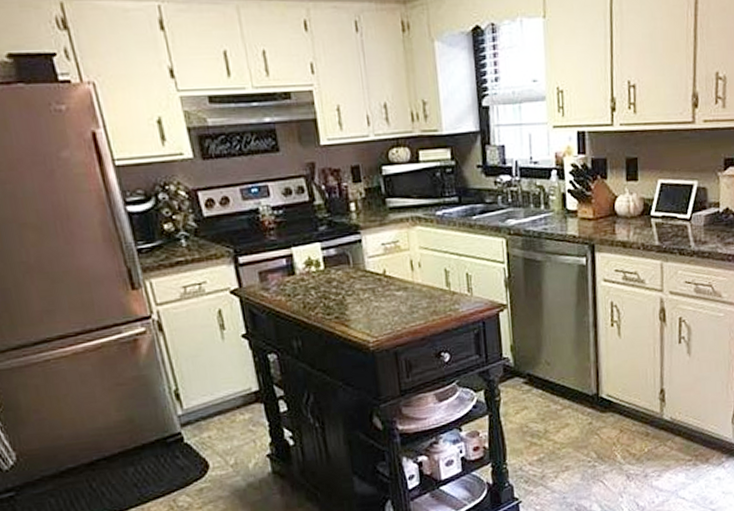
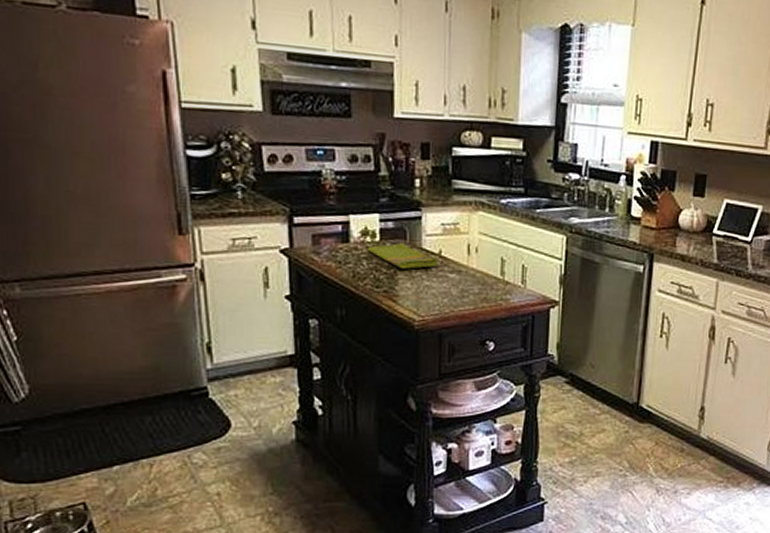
dish towel: none [313,267,384,294] -> present [367,242,438,269]

